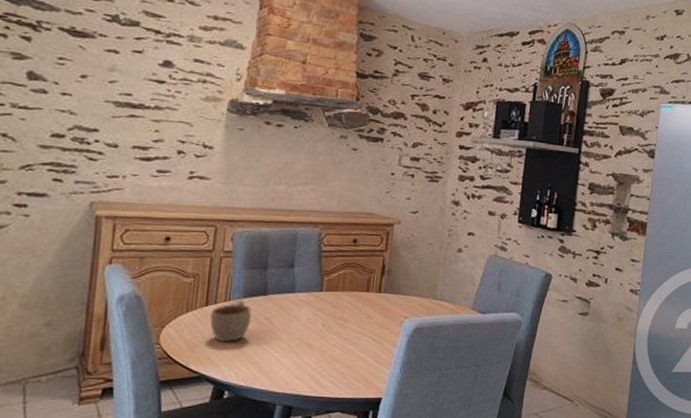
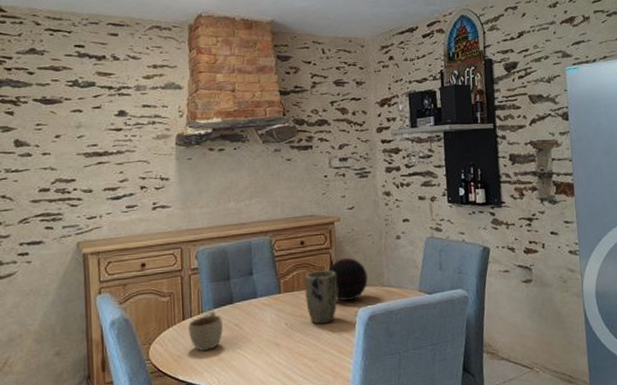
plant pot: none [348,273,387,330] -> present [305,270,338,325]
decorative orb: none [379,263,421,309] -> present [328,257,368,301]

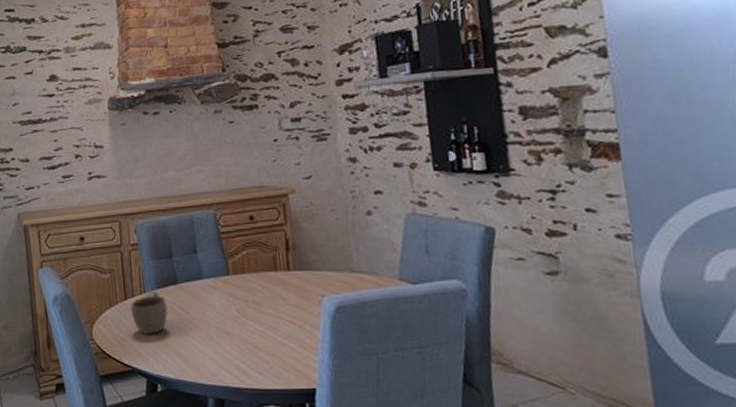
plant pot: present [305,270,338,325] -> none [256,250,297,313]
decorative orb: present [328,257,368,301] -> none [284,236,333,287]

